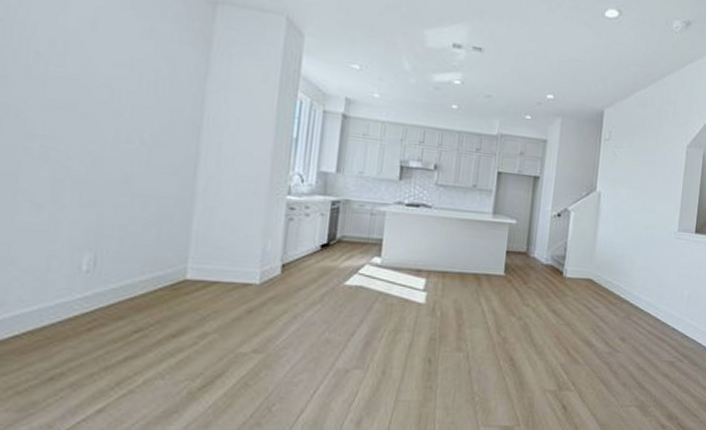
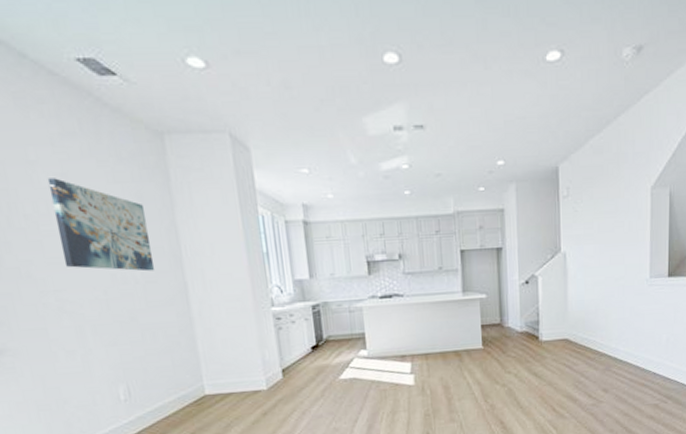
wall art: none [64,20,176,135] -> present [47,178,155,272]

